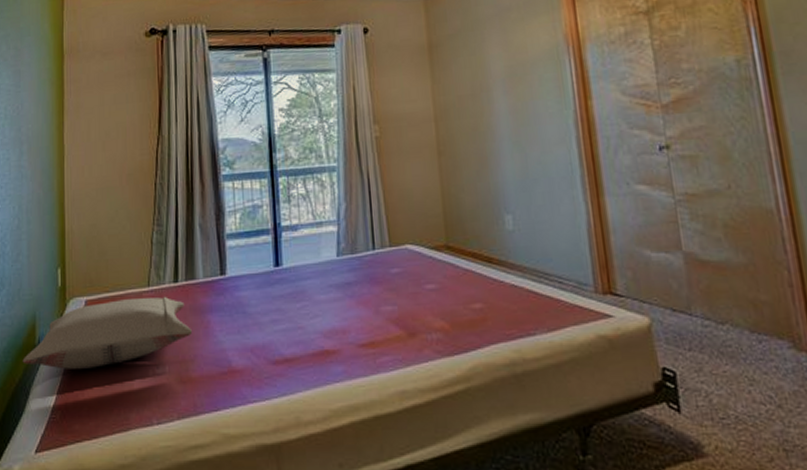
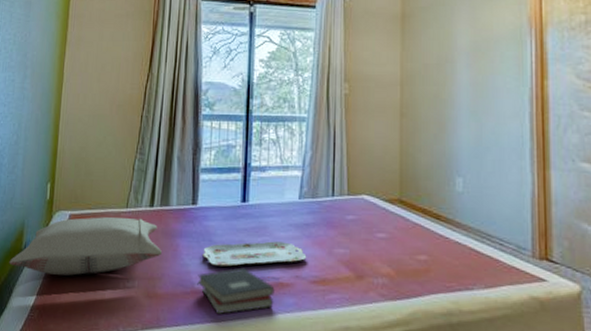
hardback book: none [234,338,321,392] -> present [197,267,275,314]
serving tray: none [237,305,352,340] -> present [203,241,307,267]

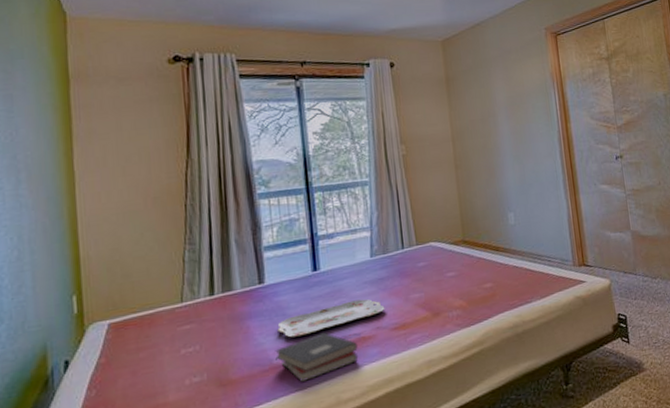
pillow: present [9,217,162,276] -> none [31,309,231,397]

